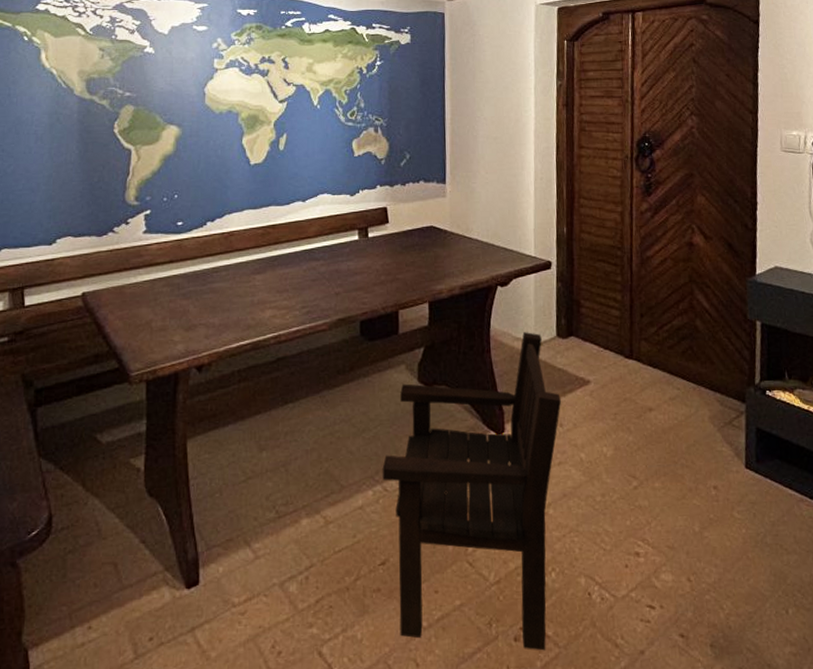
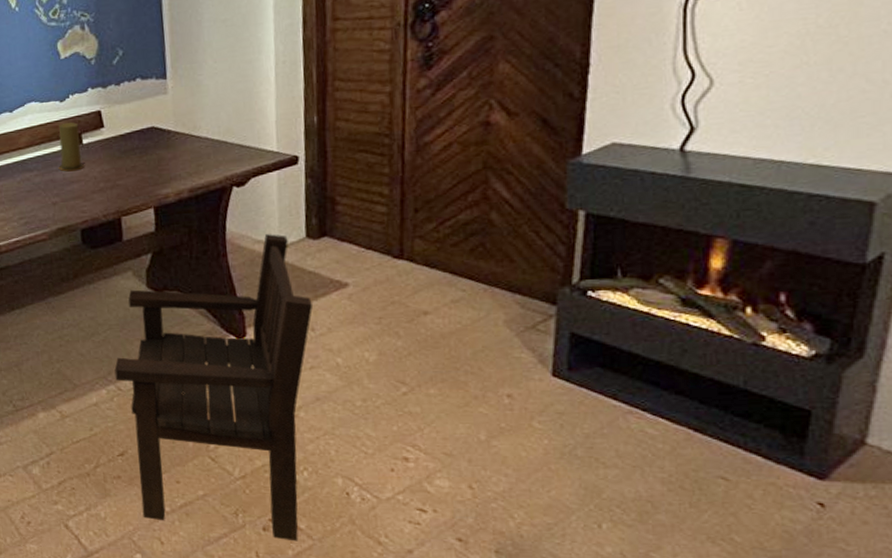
candle: none [344,216,369,263] -> present [58,122,85,172]

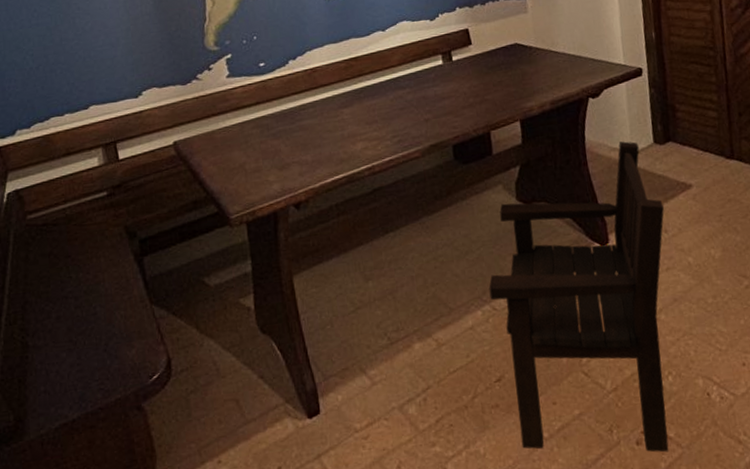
candle: present [58,122,85,172] -> none [429,40,455,89]

